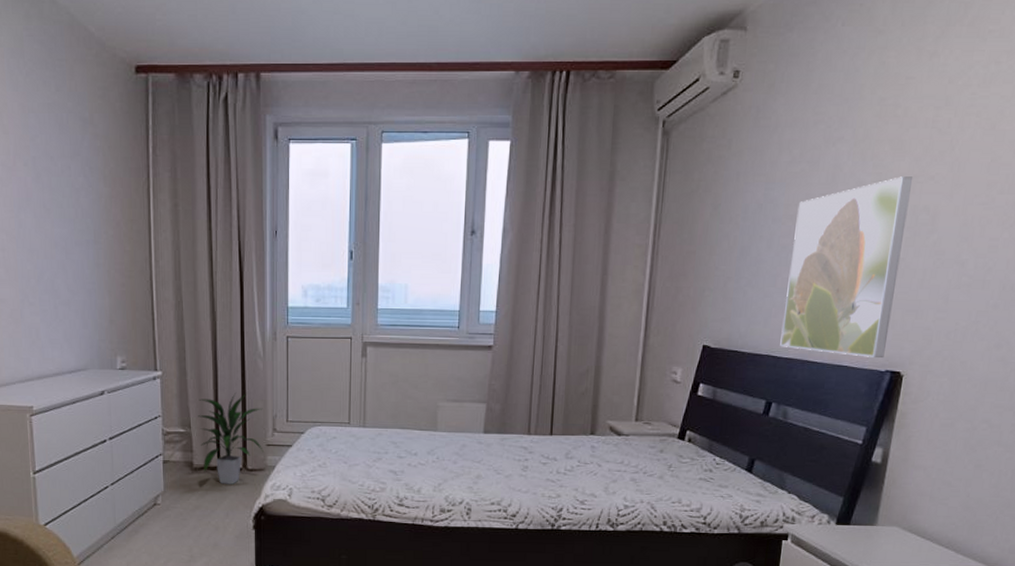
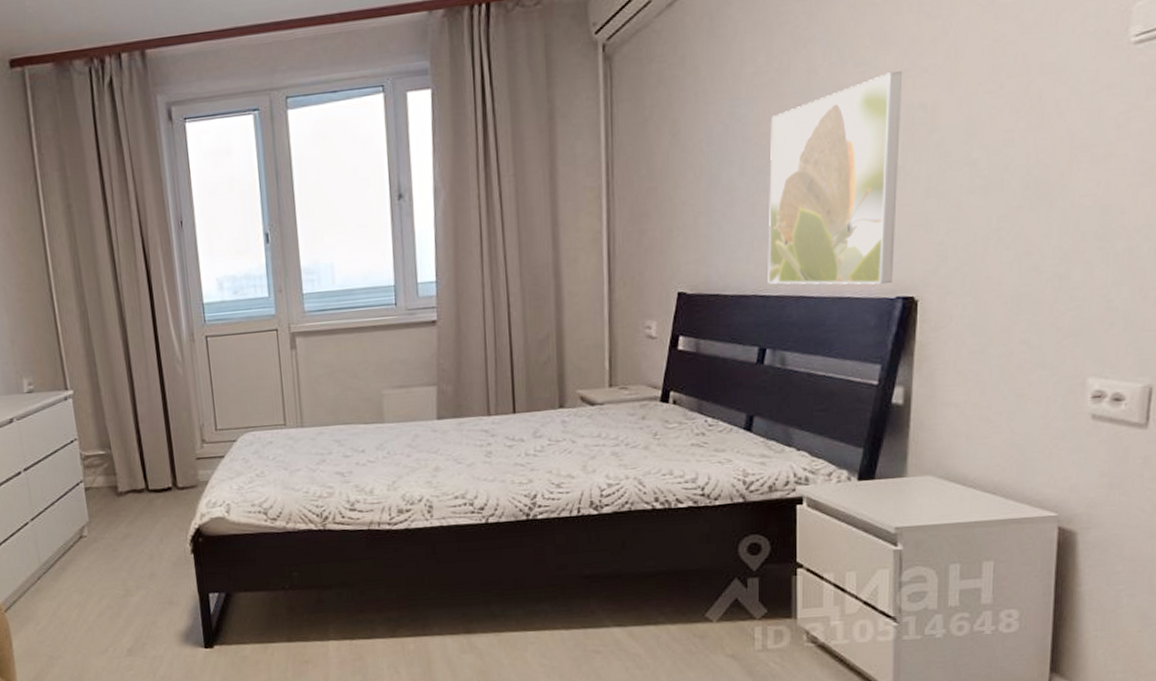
indoor plant: present [198,393,264,484] -> none [116,404,194,507]

